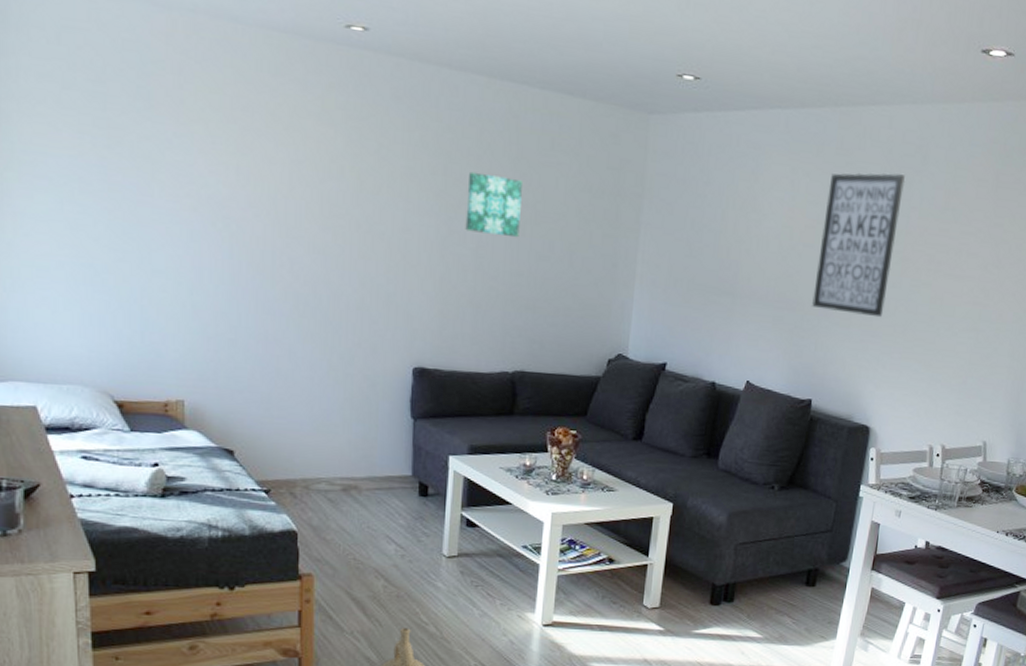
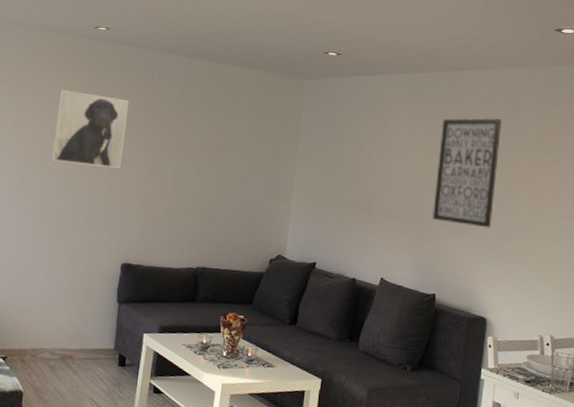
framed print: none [301,121,407,239] -> present [51,89,130,168]
wall art: present [465,171,524,238] -> none [167,121,211,168]

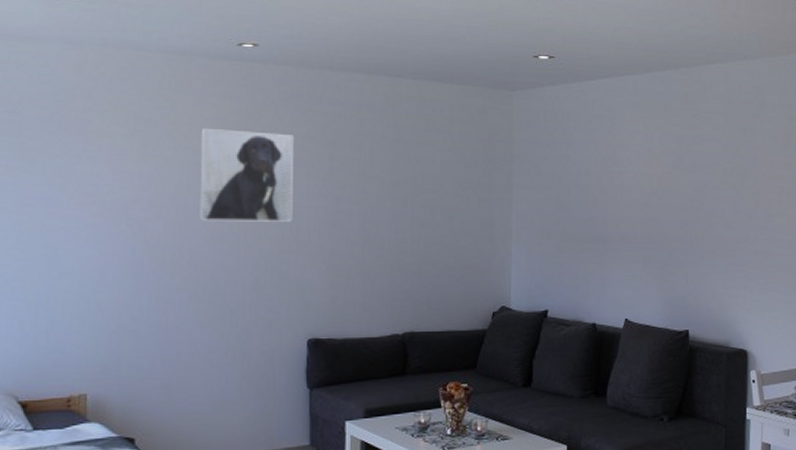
wall art: present [432,117,503,229] -> none [677,119,748,248]

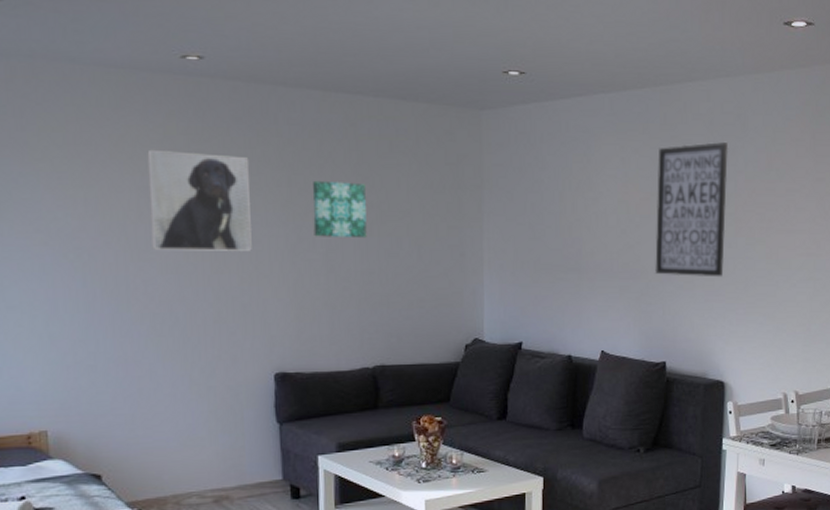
wall art: none [351,156,403,210] -> present [312,180,367,239]
wall art: none [677,119,748,248] -> present [655,141,729,277]

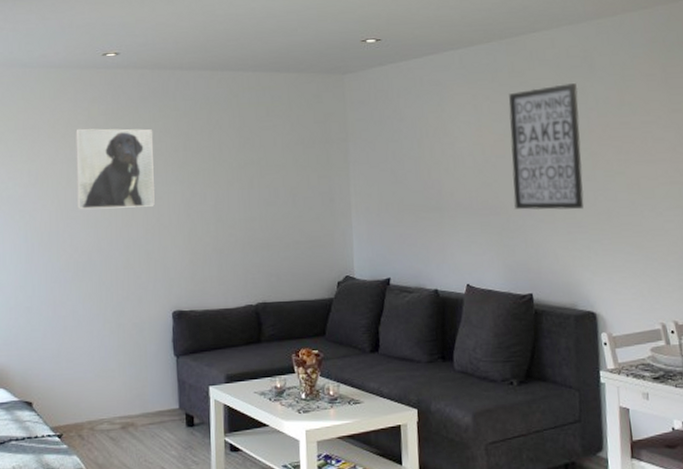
wall art: present [312,180,367,239] -> none [203,144,249,192]

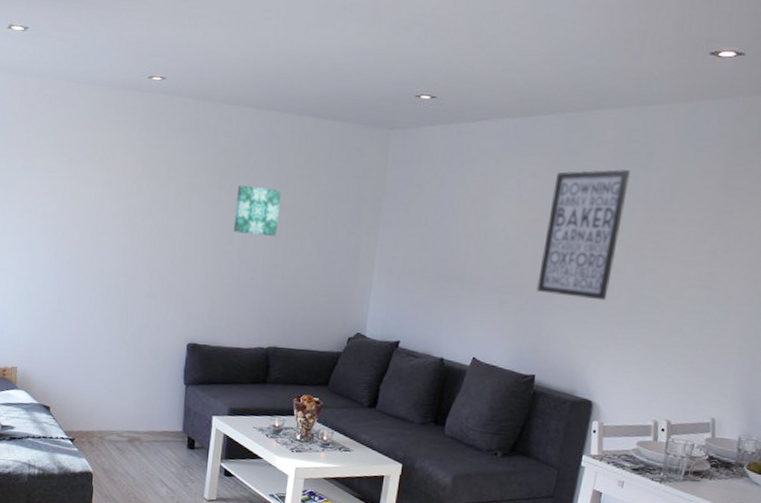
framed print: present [76,128,155,209] -> none [108,152,190,240]
wall art: none [203,144,249,192] -> present [233,184,282,237]

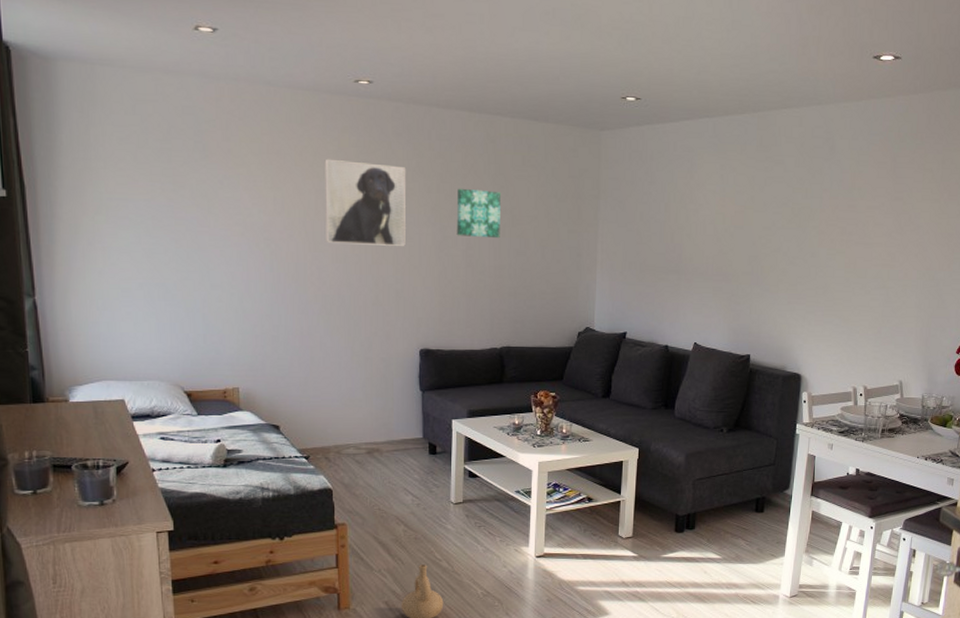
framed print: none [108,152,190,240] -> present [324,158,406,246]
wall art: present [536,168,631,301] -> none [745,162,817,283]

